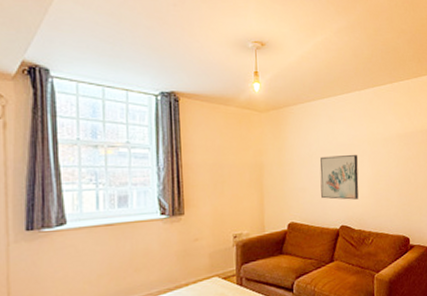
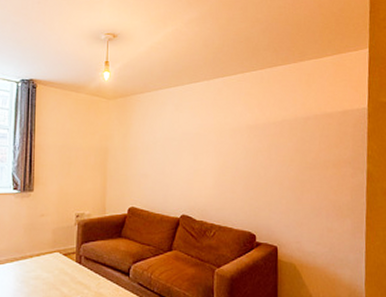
wall art: present [320,154,359,200] -> none [163,143,204,190]

